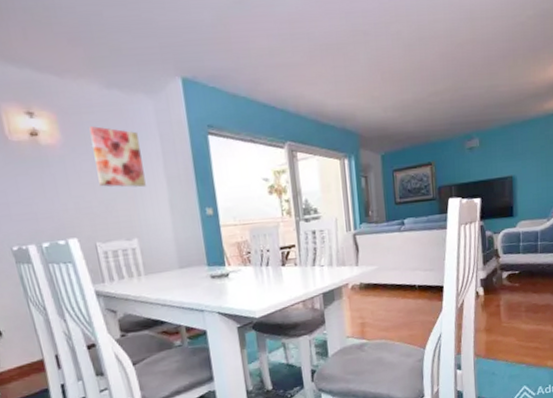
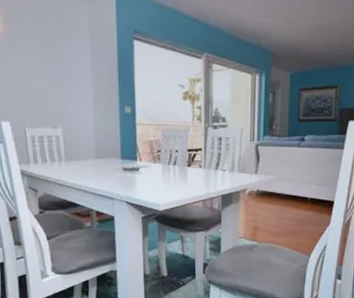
wall art: present [89,126,146,188] -> none [29,22,74,81]

